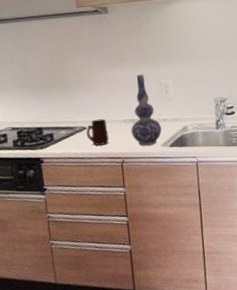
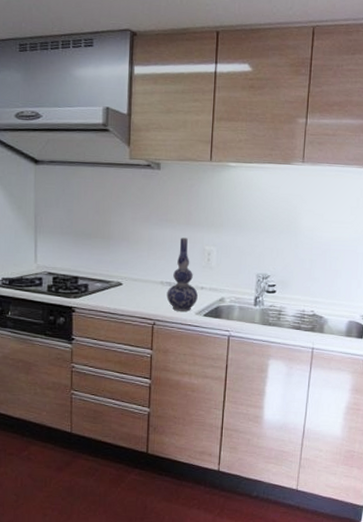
mug: present [86,118,109,146] -> none [121,277,143,304]

